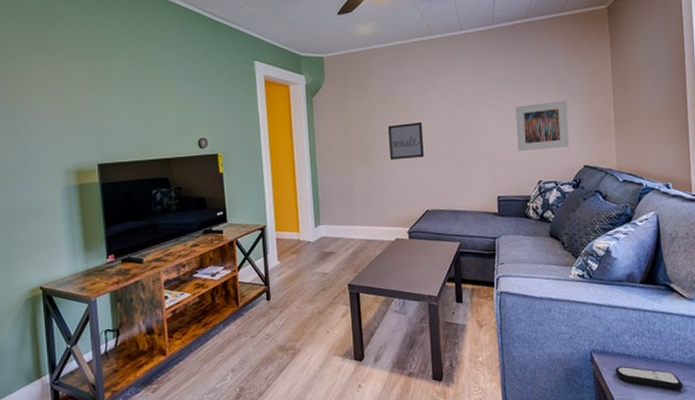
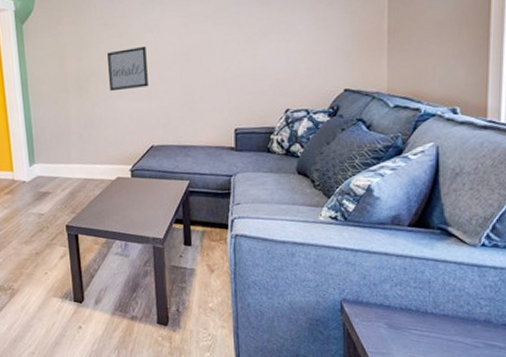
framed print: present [515,100,570,151] -> none [260,10,327,75]
remote control: present [615,366,684,390] -> none [370,317,455,346]

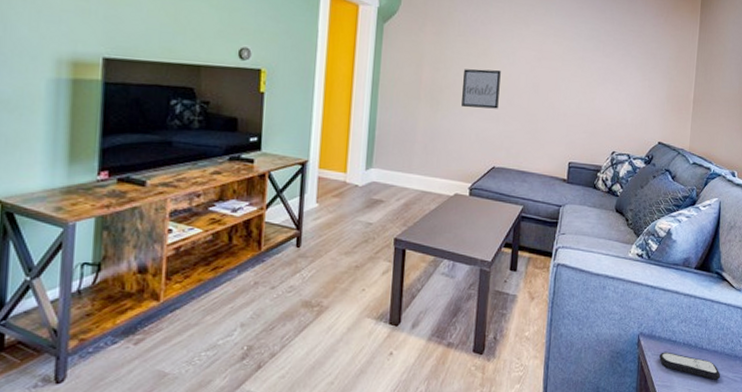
remote control: none [370,317,455,346] -> present [659,352,721,380]

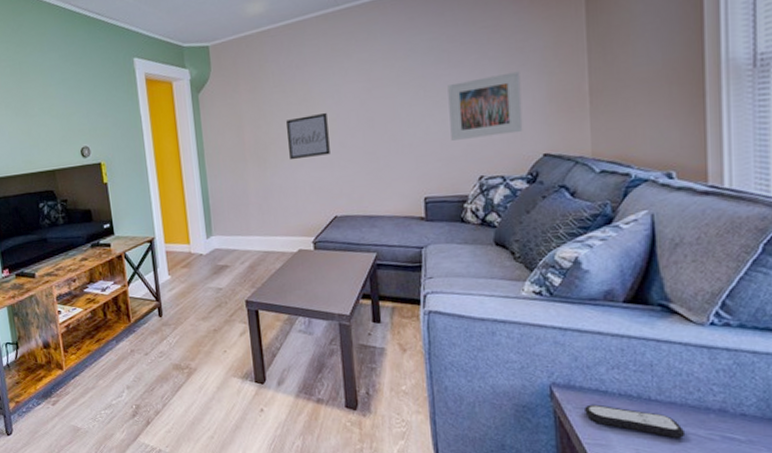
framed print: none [596,70,651,122] -> present [448,71,523,141]

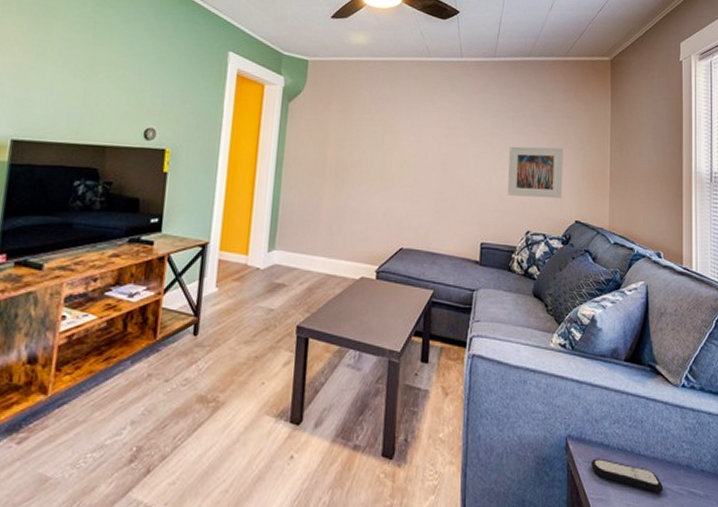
wall art: present [286,113,330,161] -> none [367,146,407,187]

